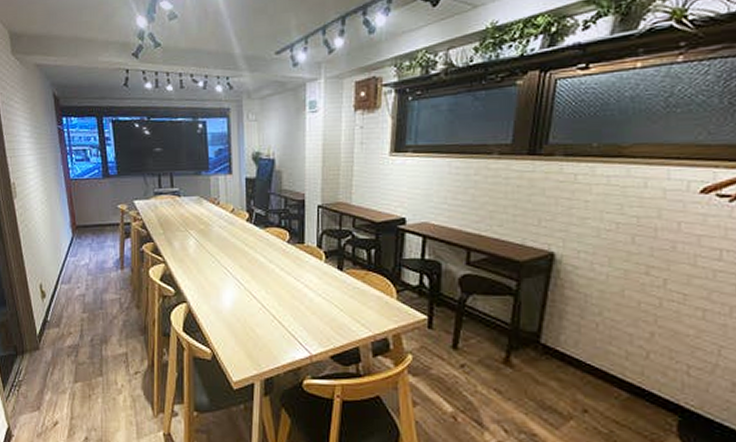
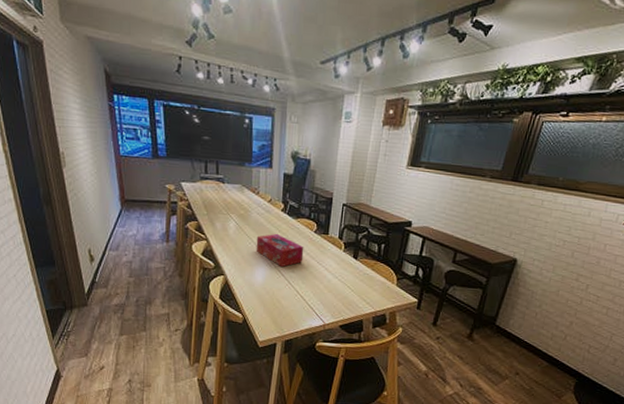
tissue box: none [220,247,277,288] -> present [256,233,304,268]

